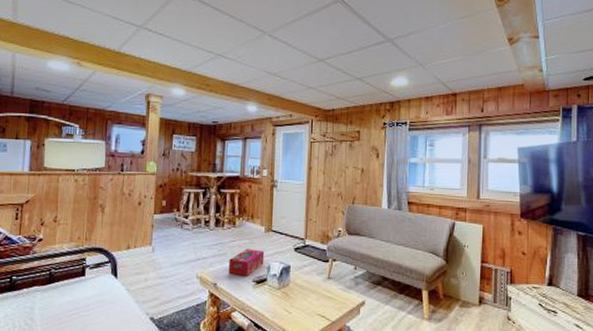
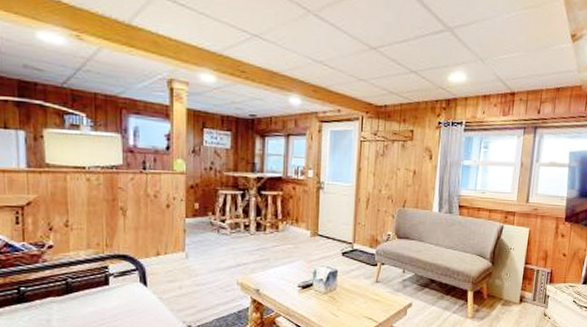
tissue box: present [228,249,265,277] -> none [272,254,310,282]

